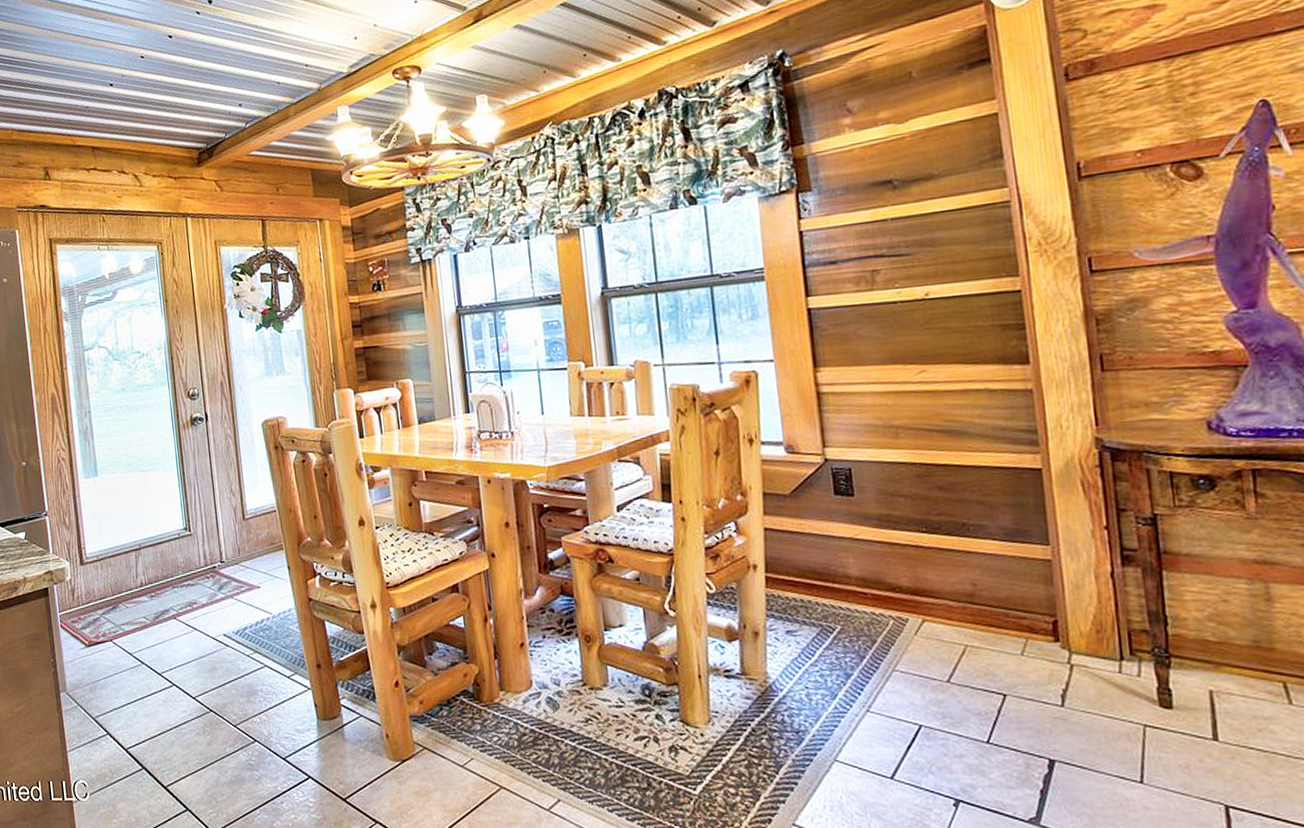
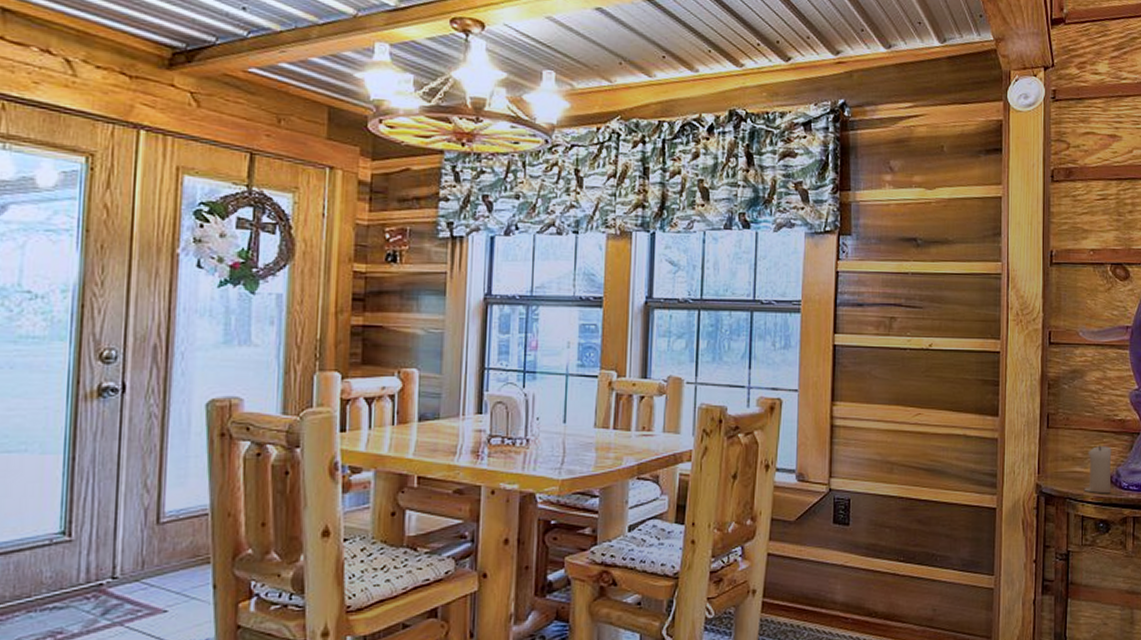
candle: none [1167,385,1212,444] -> present [1083,445,1112,494]

